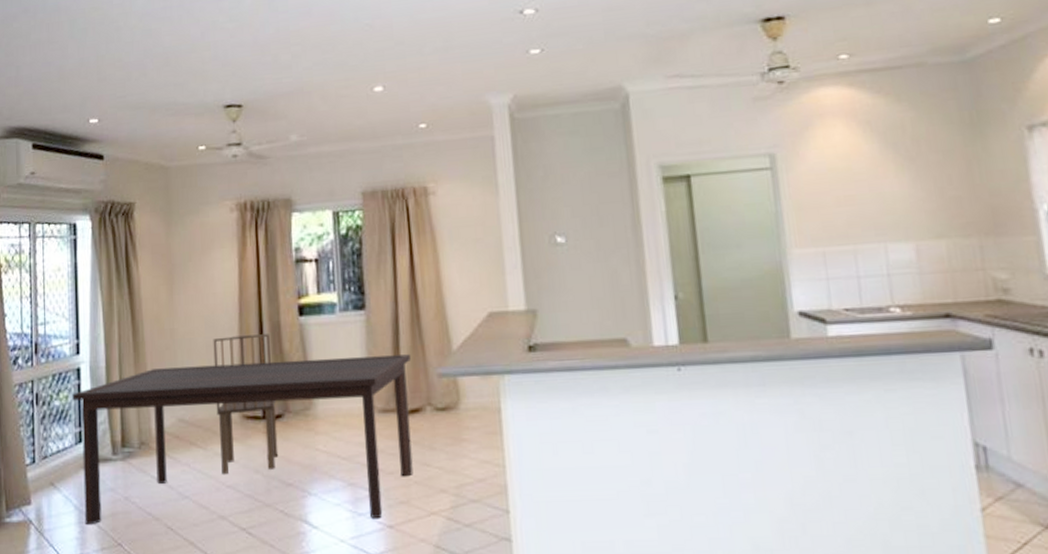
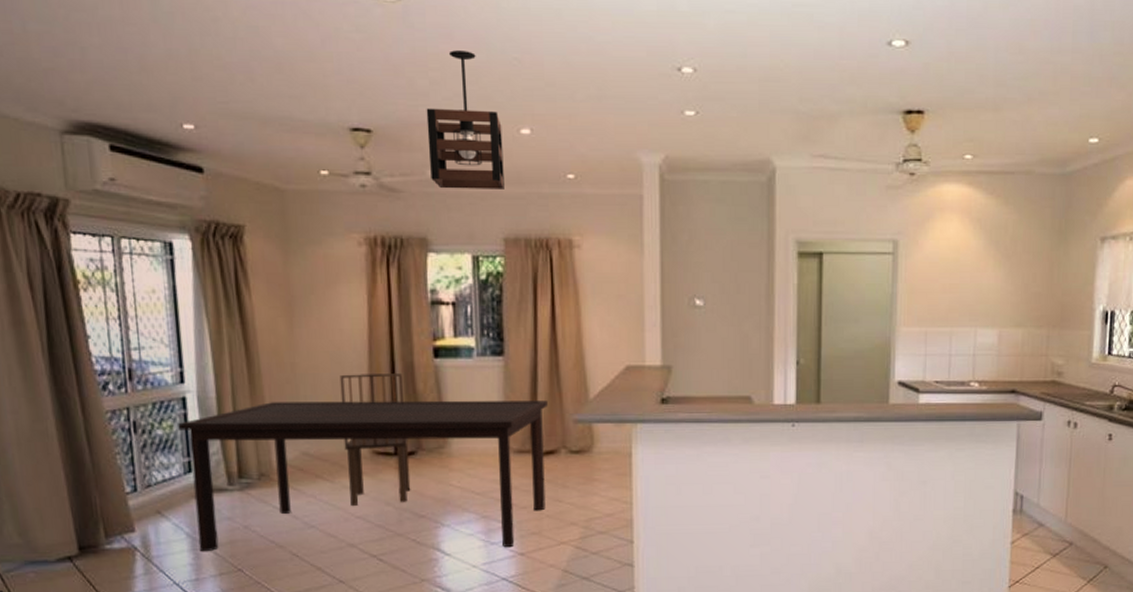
pendant light: none [289,24,361,151] -> present [426,50,504,189]

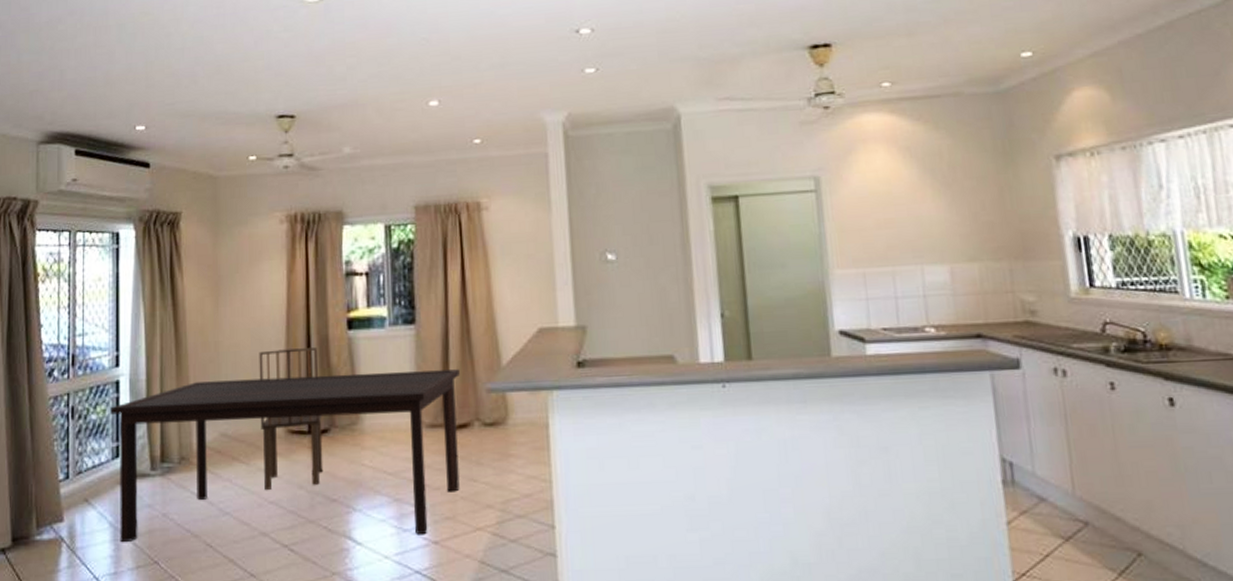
pendant light: present [426,50,504,189] -> none [343,36,415,164]

